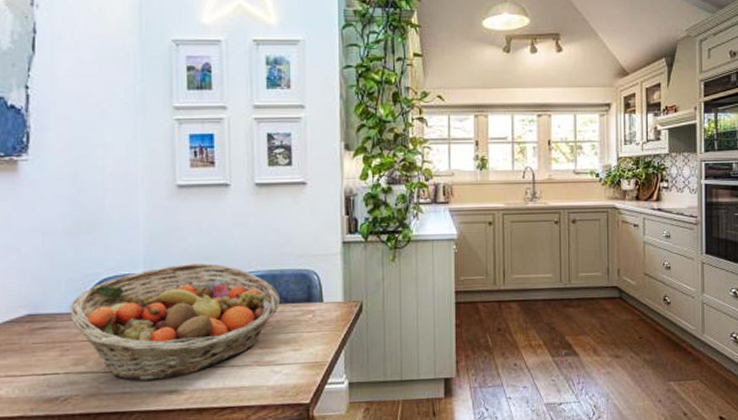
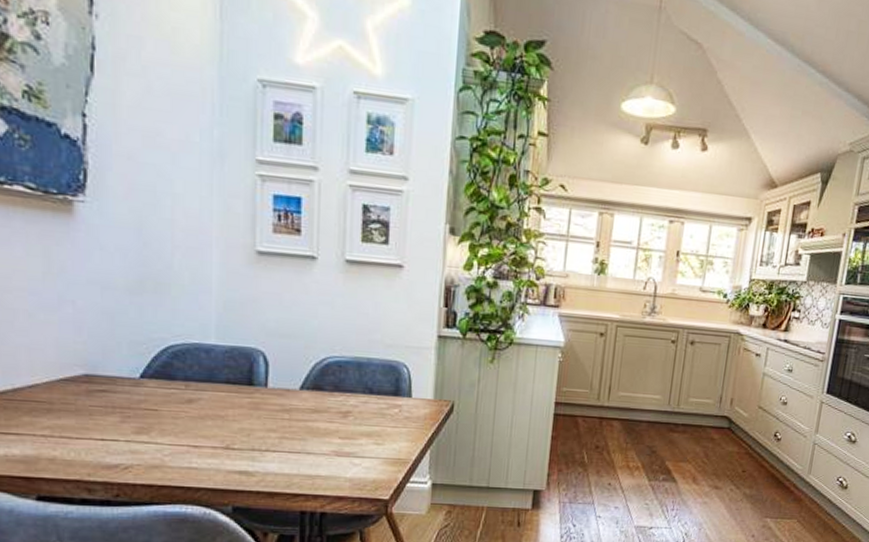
fruit basket: present [70,263,281,382] -> none [132,339,366,460]

